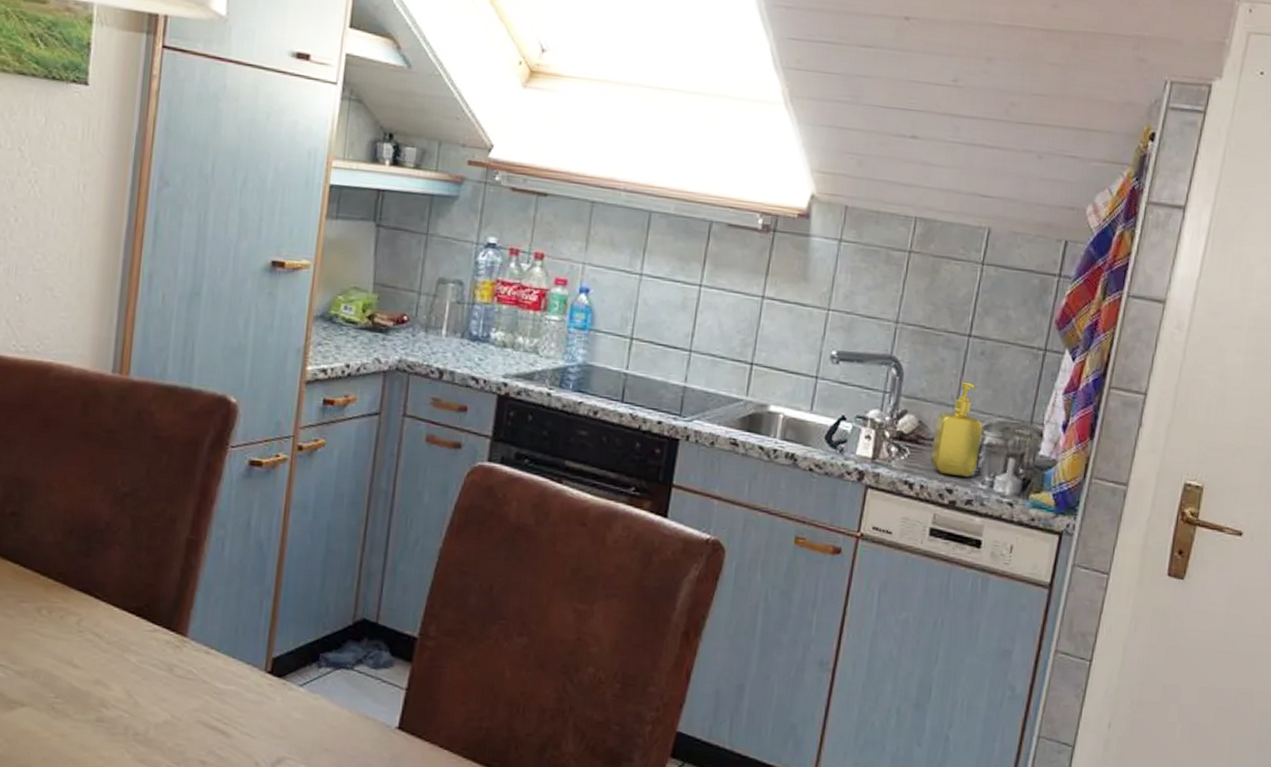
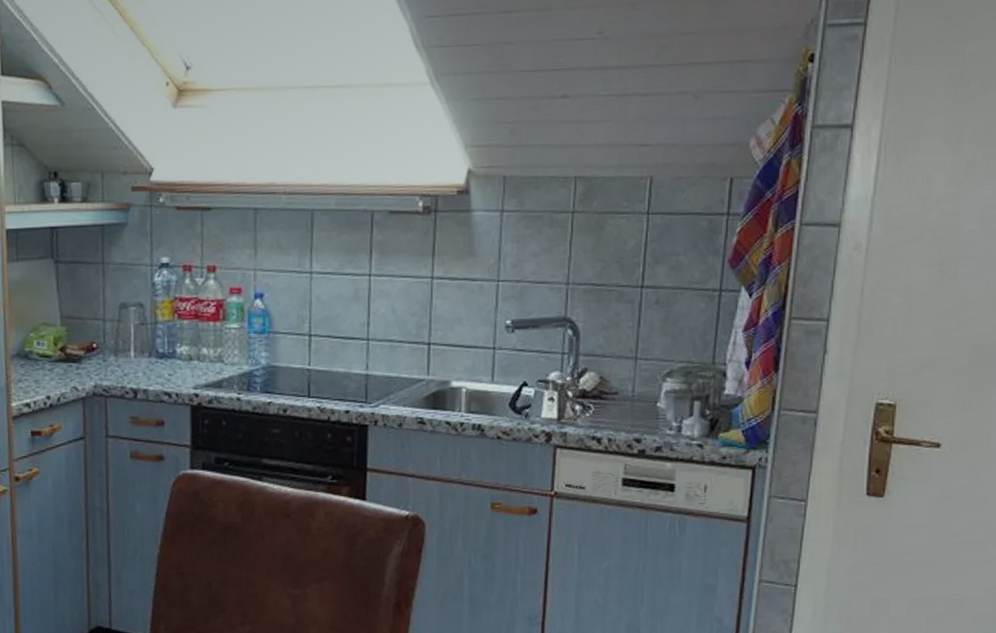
soap dispenser: present [930,380,983,478] -> none [615,331,665,426]

